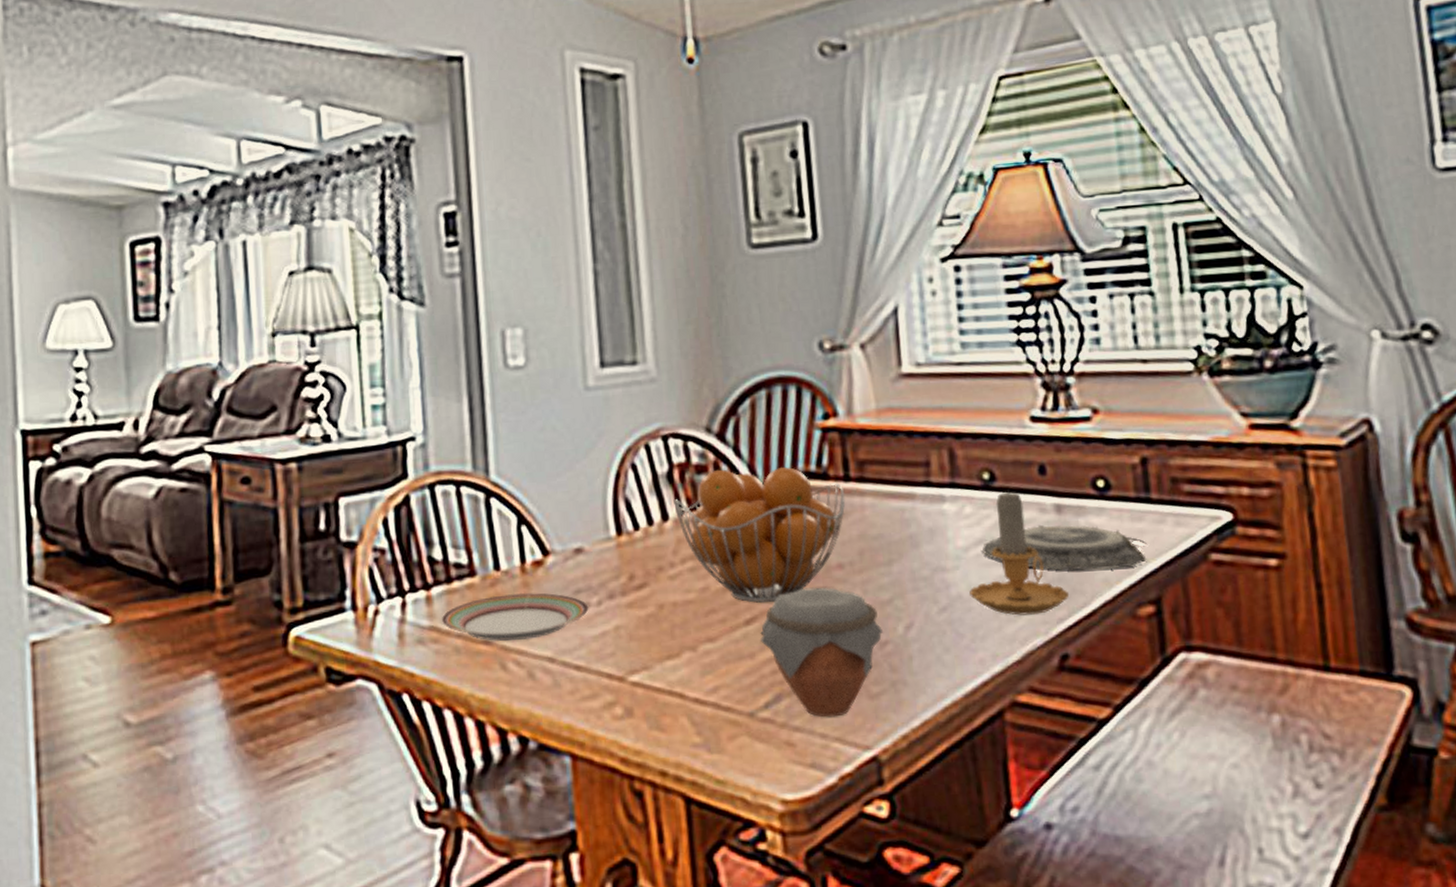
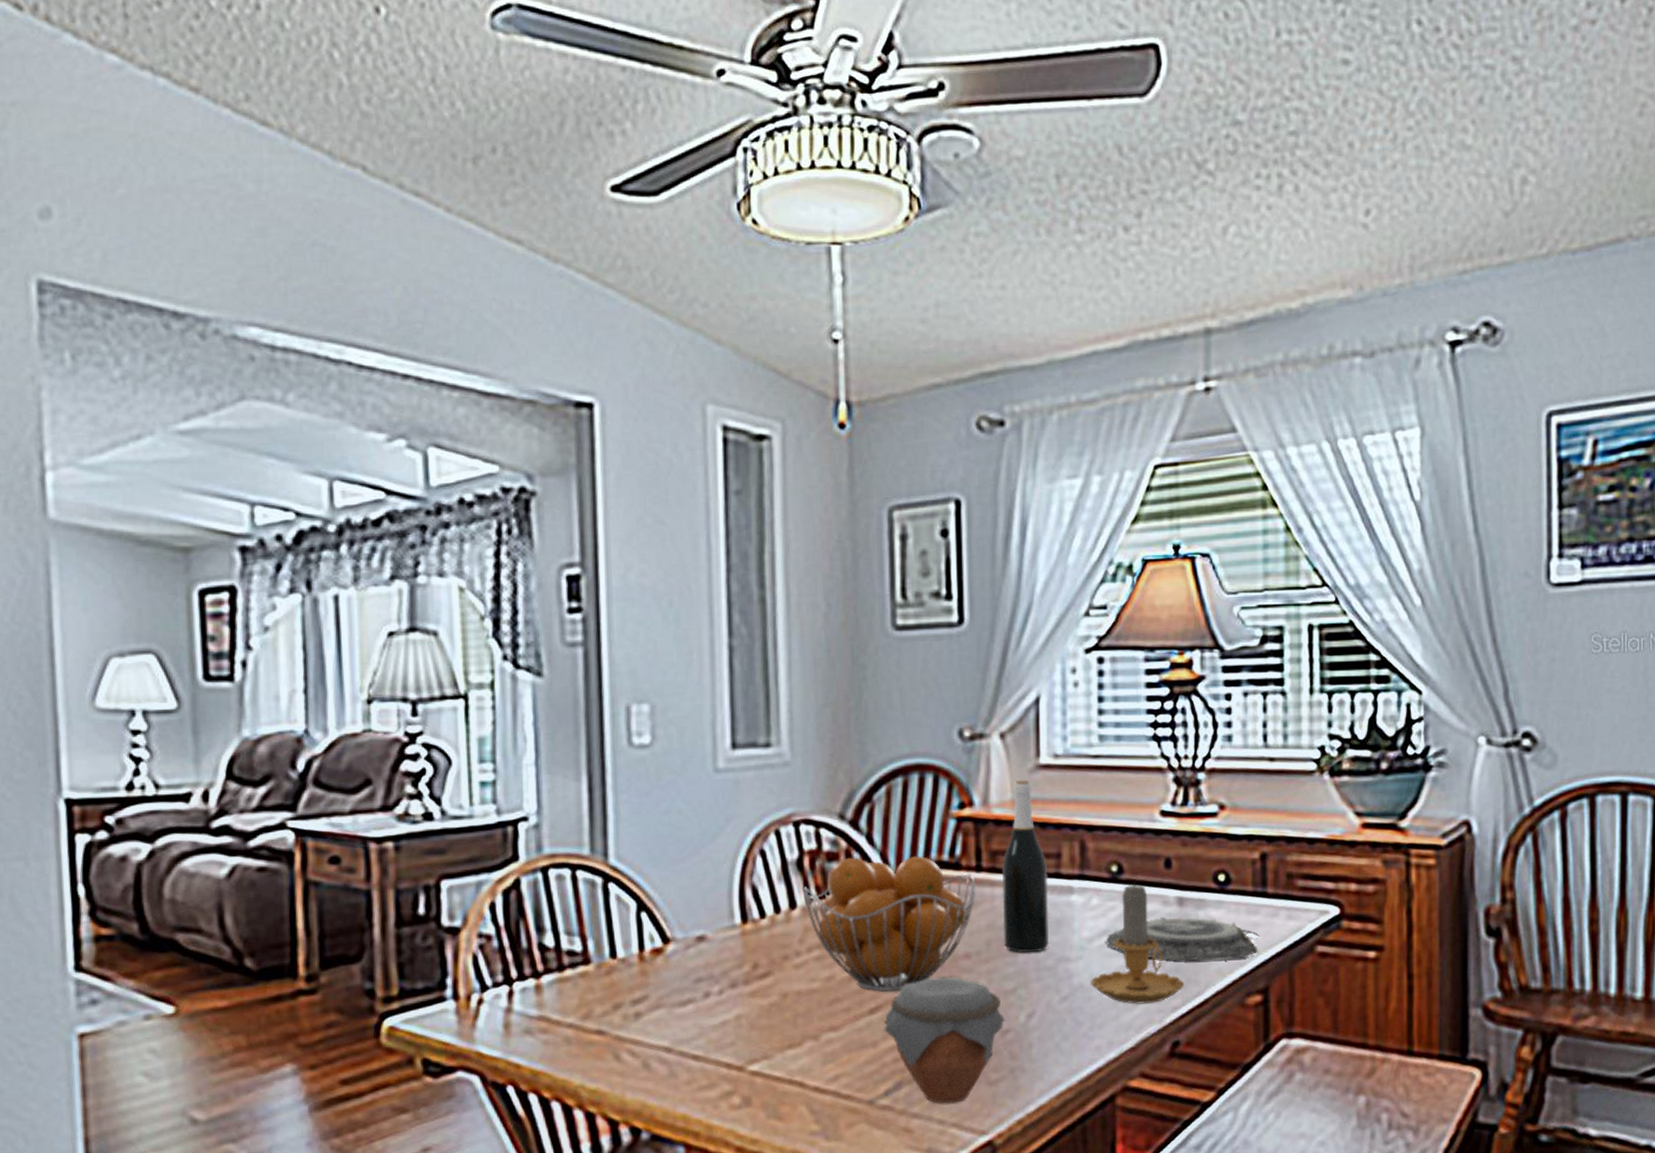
plate: present [441,592,589,641] -> none [551,981,709,1031]
wine bottle: none [869,389,923,563] -> present [1001,780,1049,953]

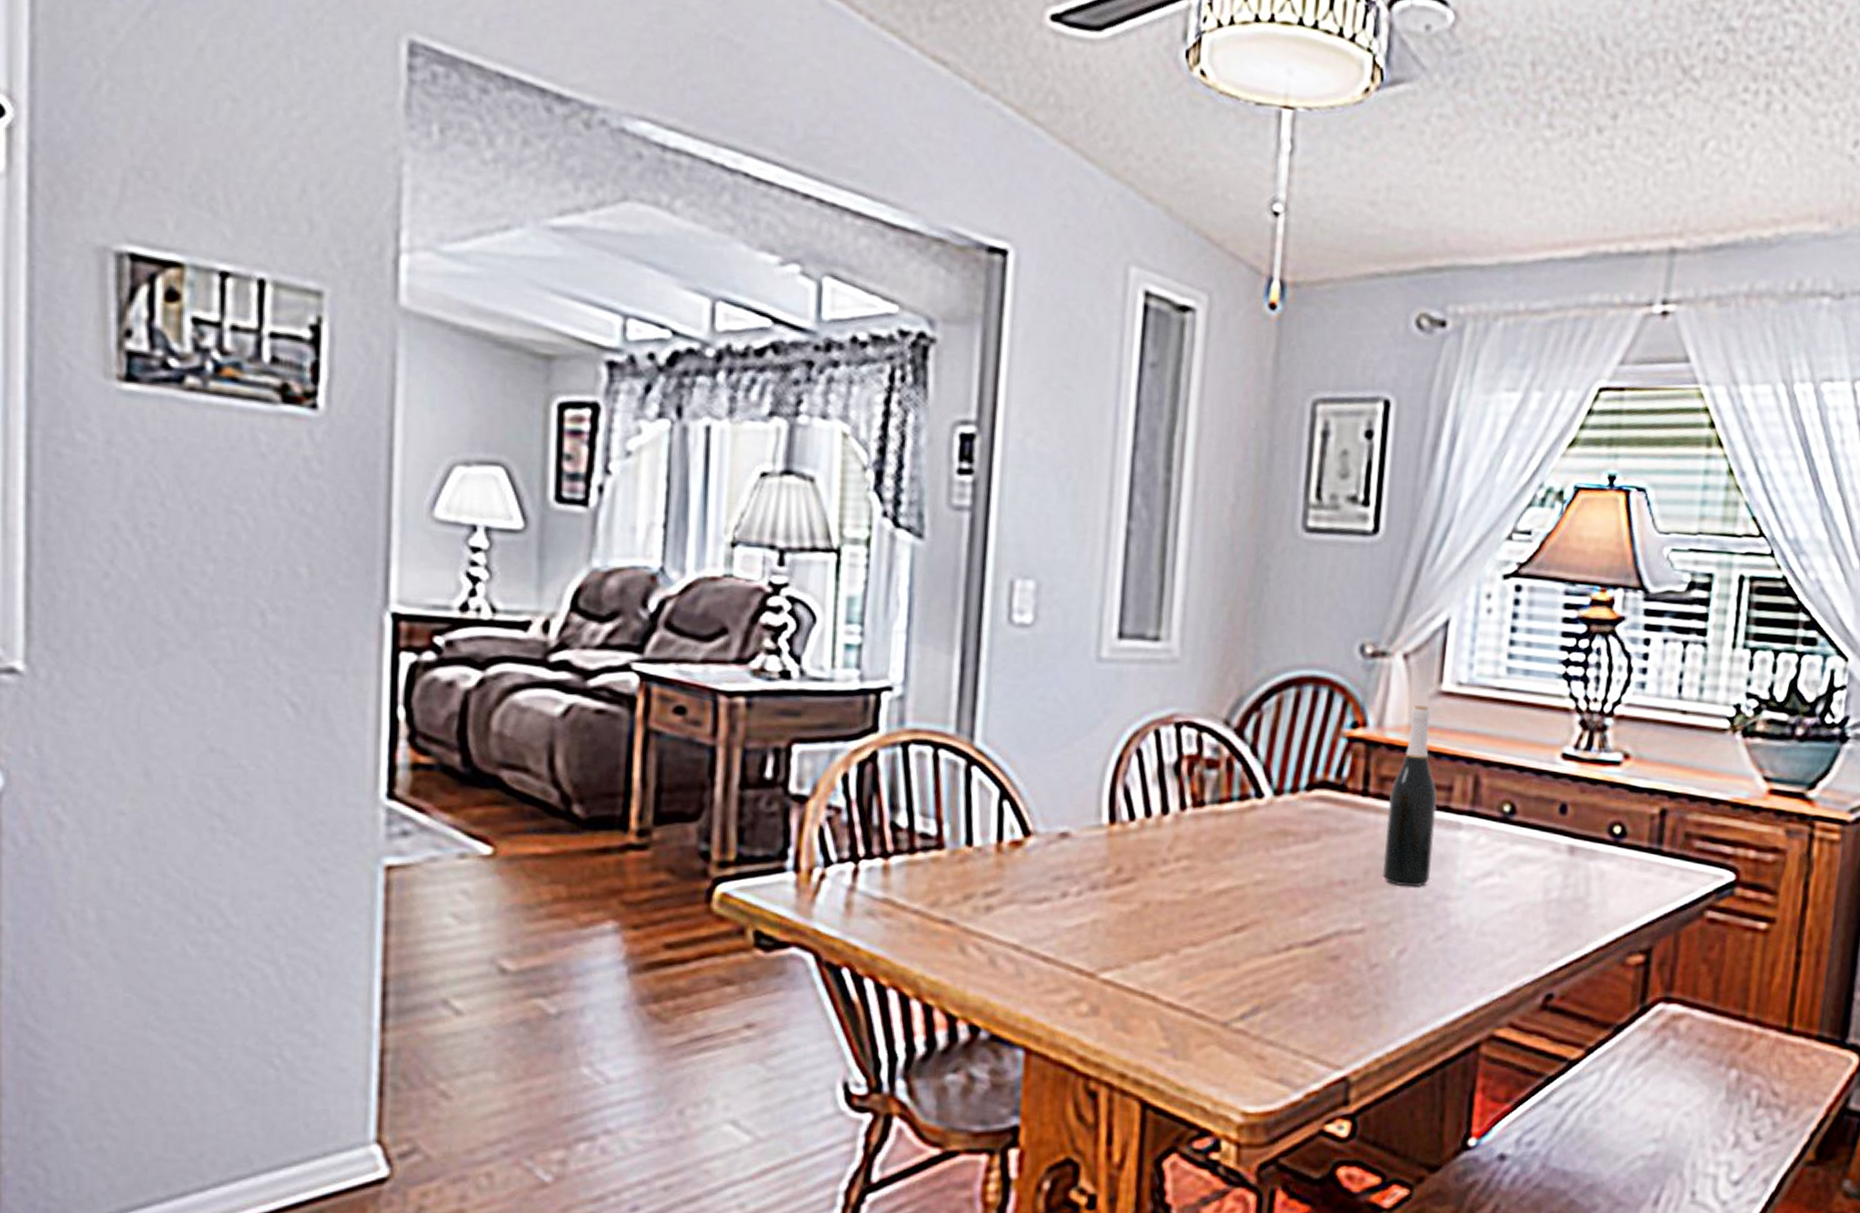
fruit basket: present [802,855,976,992] -> none [1177,766,1361,913]
jar: present [883,976,1005,1104] -> none [1246,901,1375,1034]
candle: present [1091,881,1185,1004] -> none [1468,824,1566,953]
plate: present [1106,916,1260,962] -> none [1489,863,1649,916]

